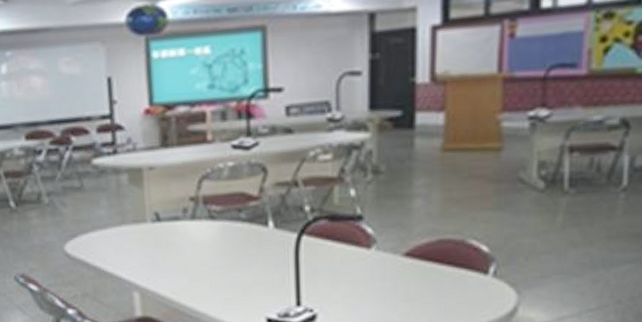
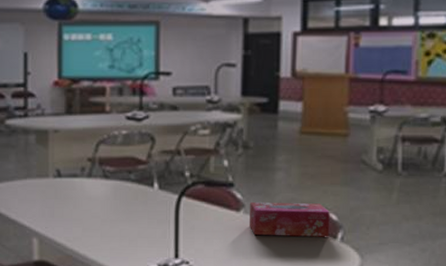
tissue box: none [382,233,480,275] -> present [248,202,330,237]

